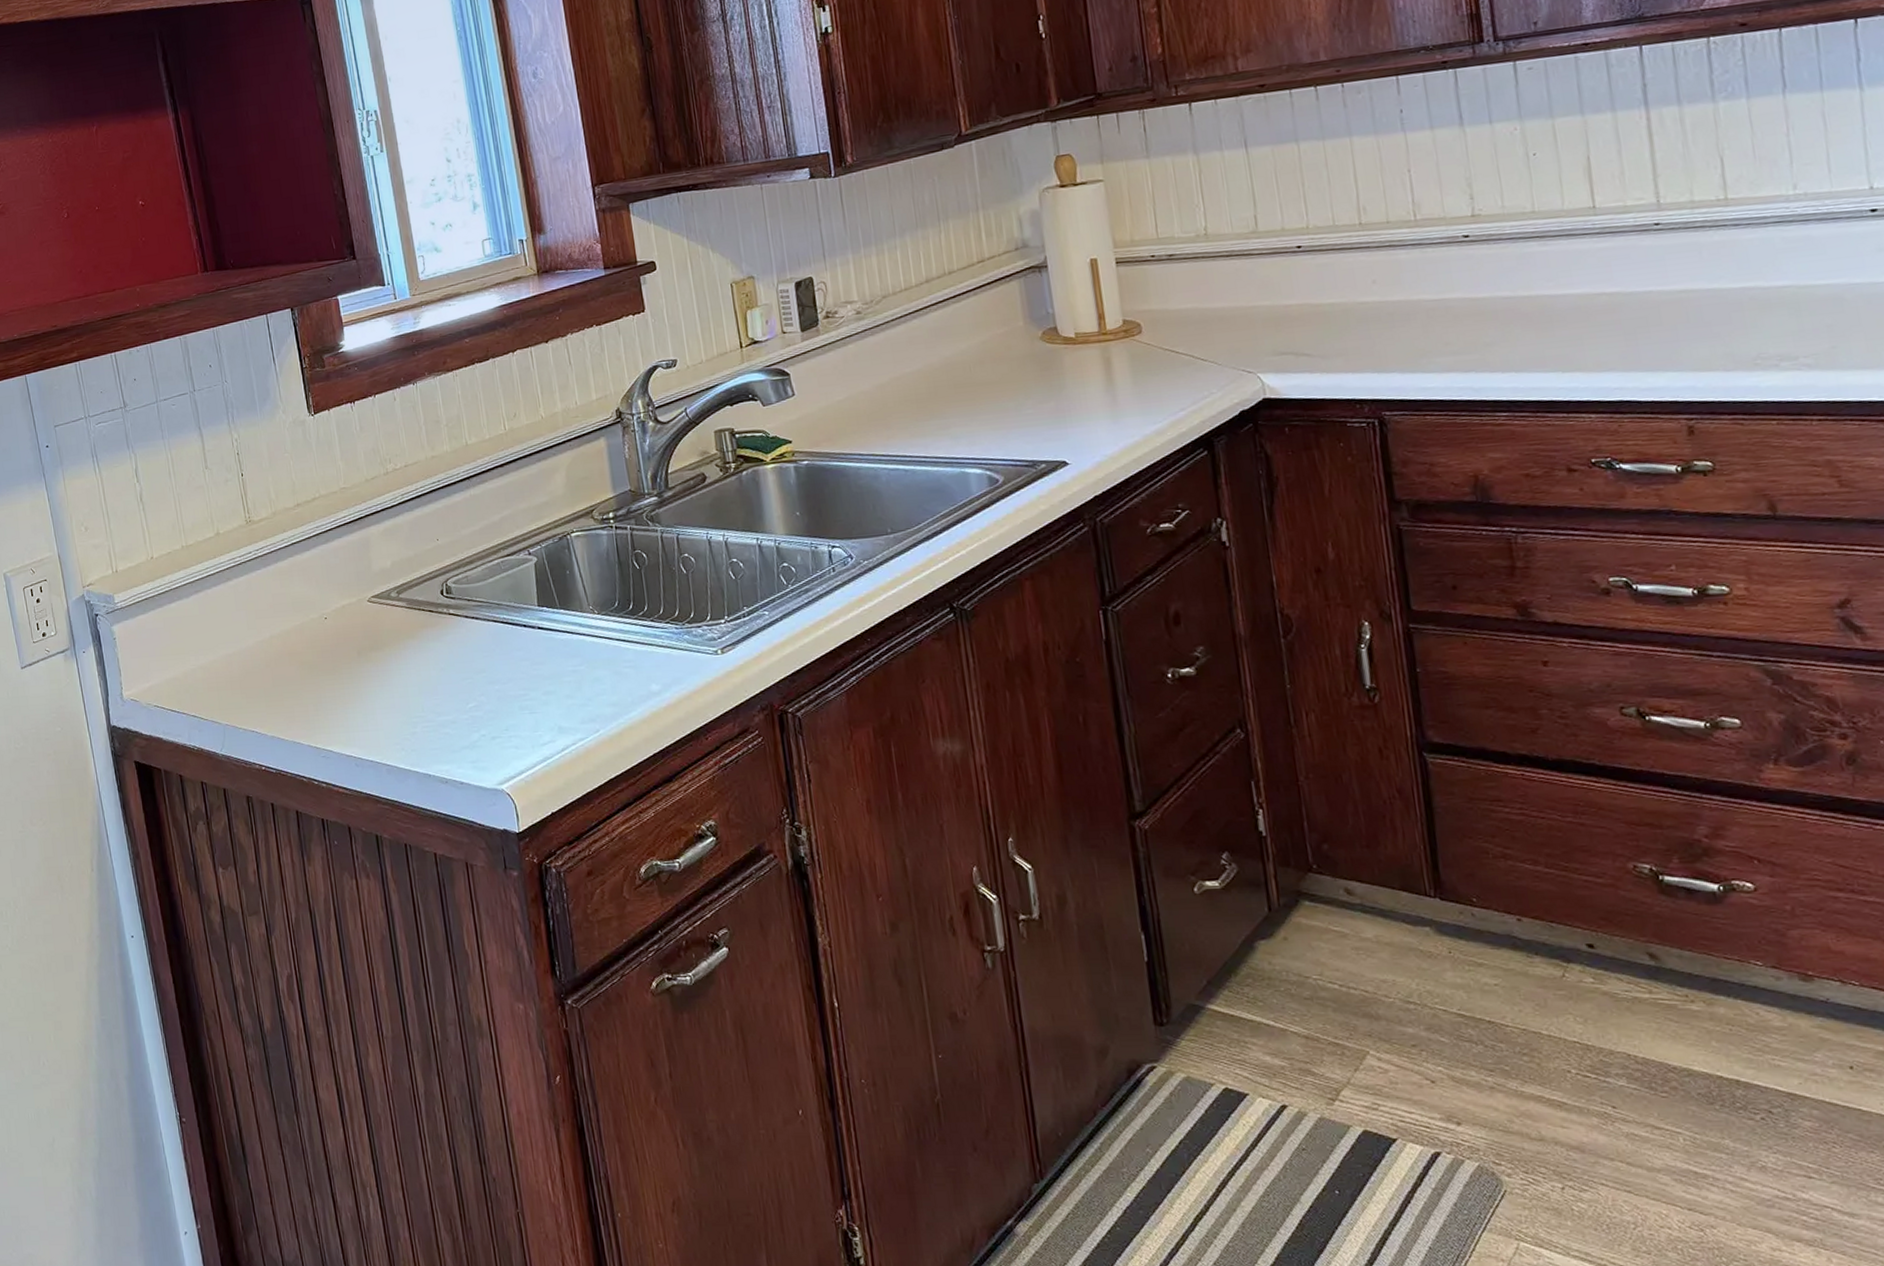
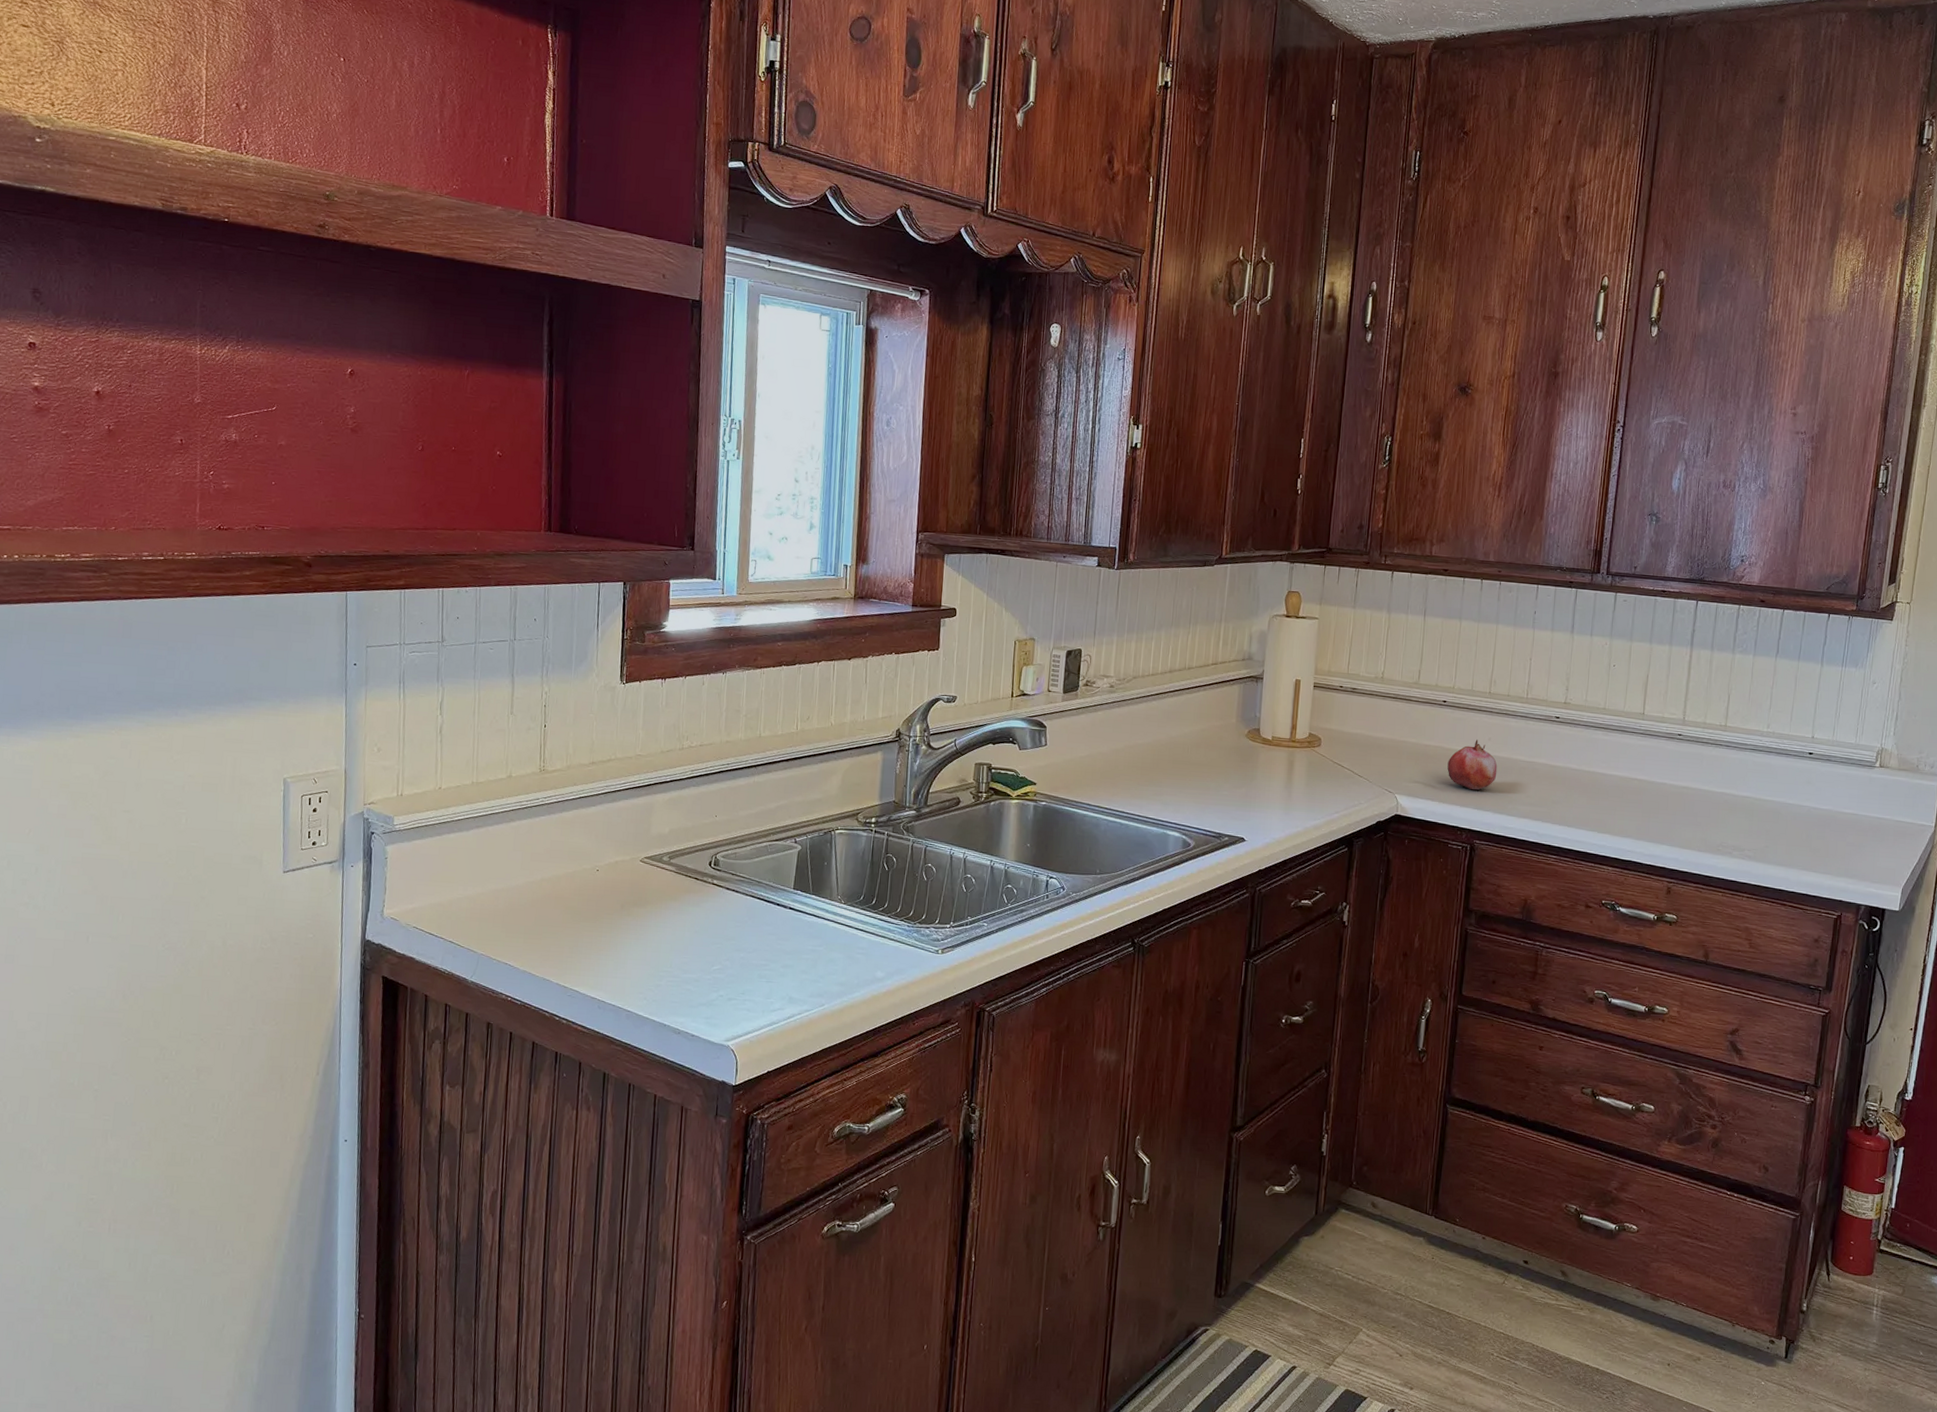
fruit: none [1321,285,1396,350] -> present [1447,740,1498,790]

